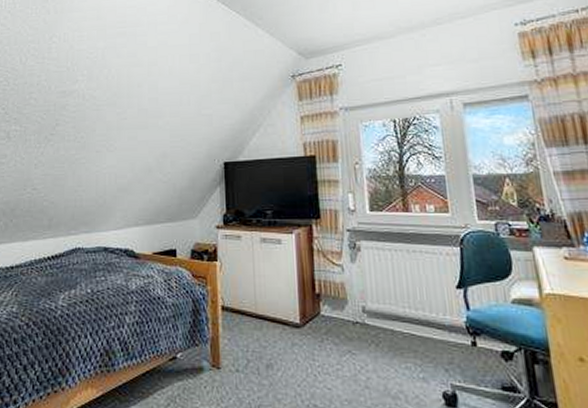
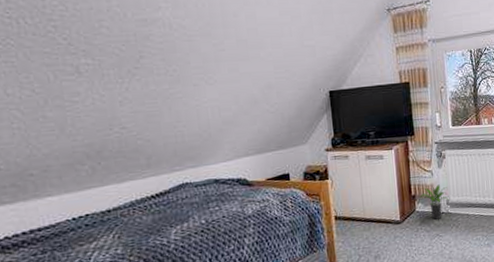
potted plant: none [326,284,367,330] -> present [419,184,450,220]

